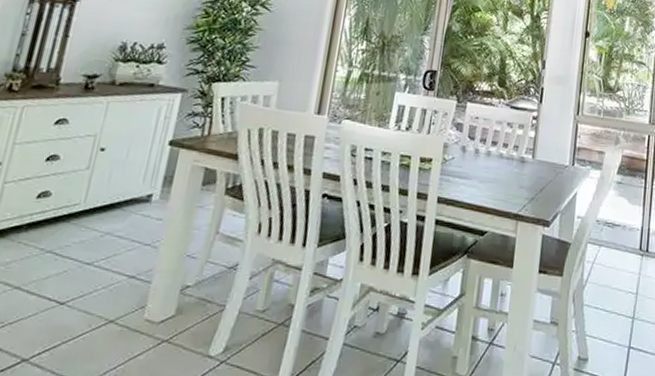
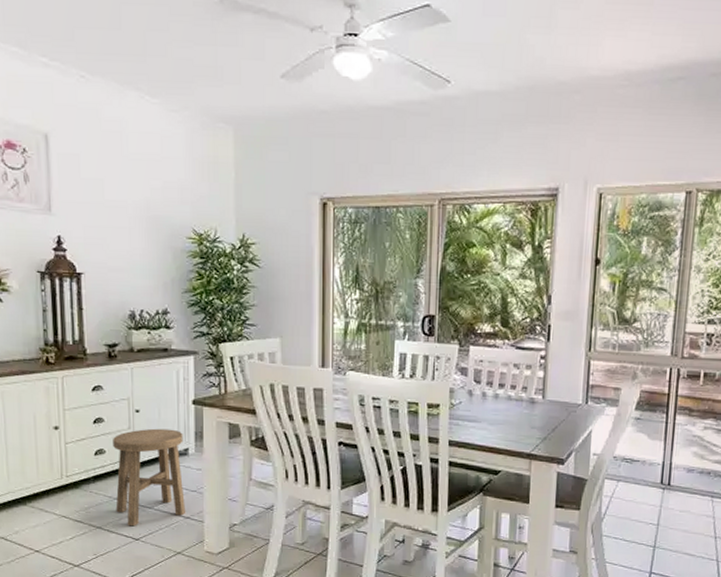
stool: none [44,169,150,287] -> present [113,428,186,527]

